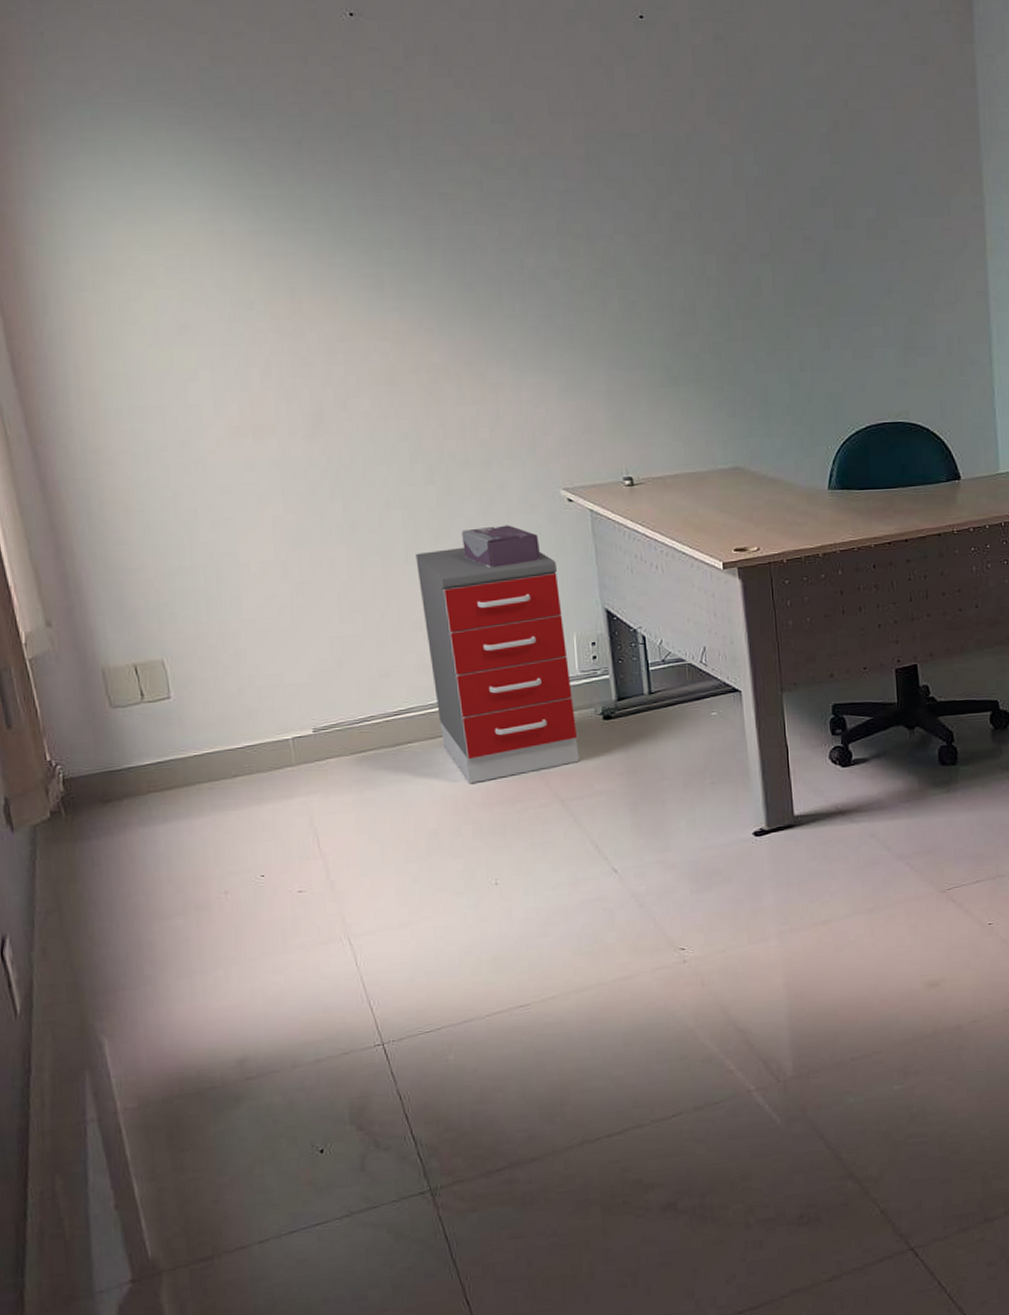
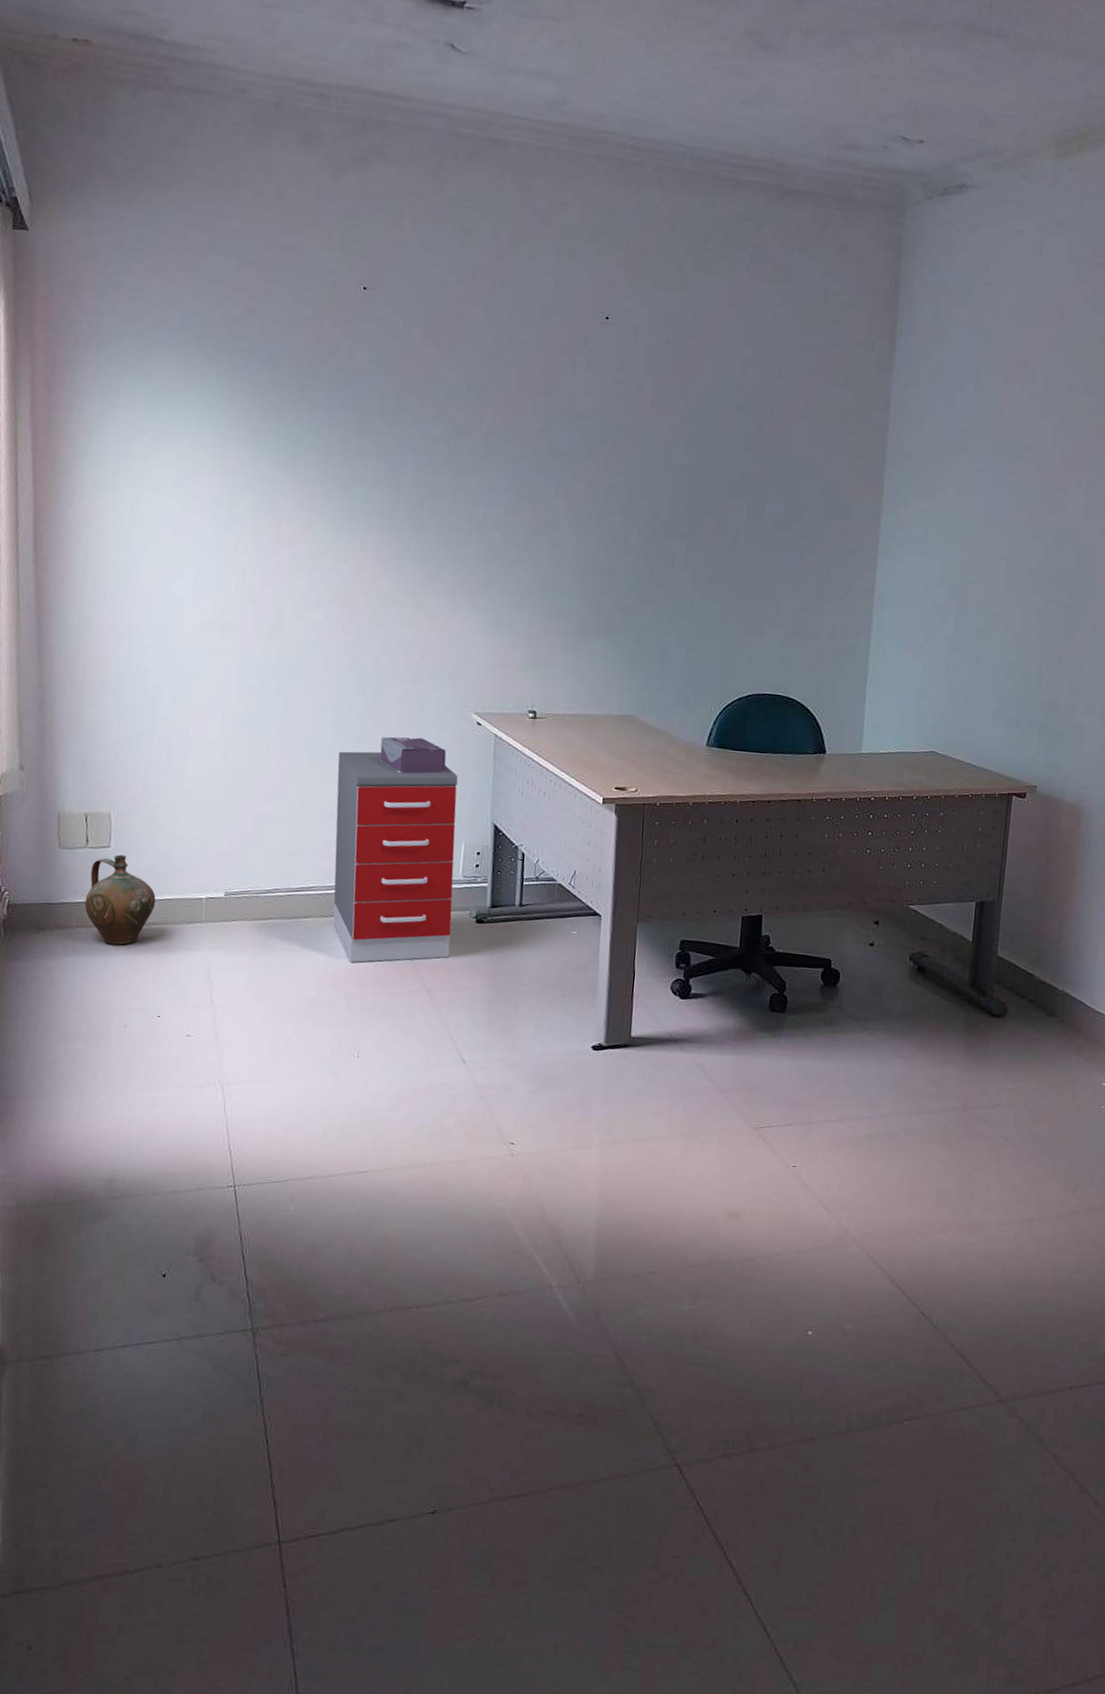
ceramic jug: none [152,704,235,806] -> present [84,854,156,945]

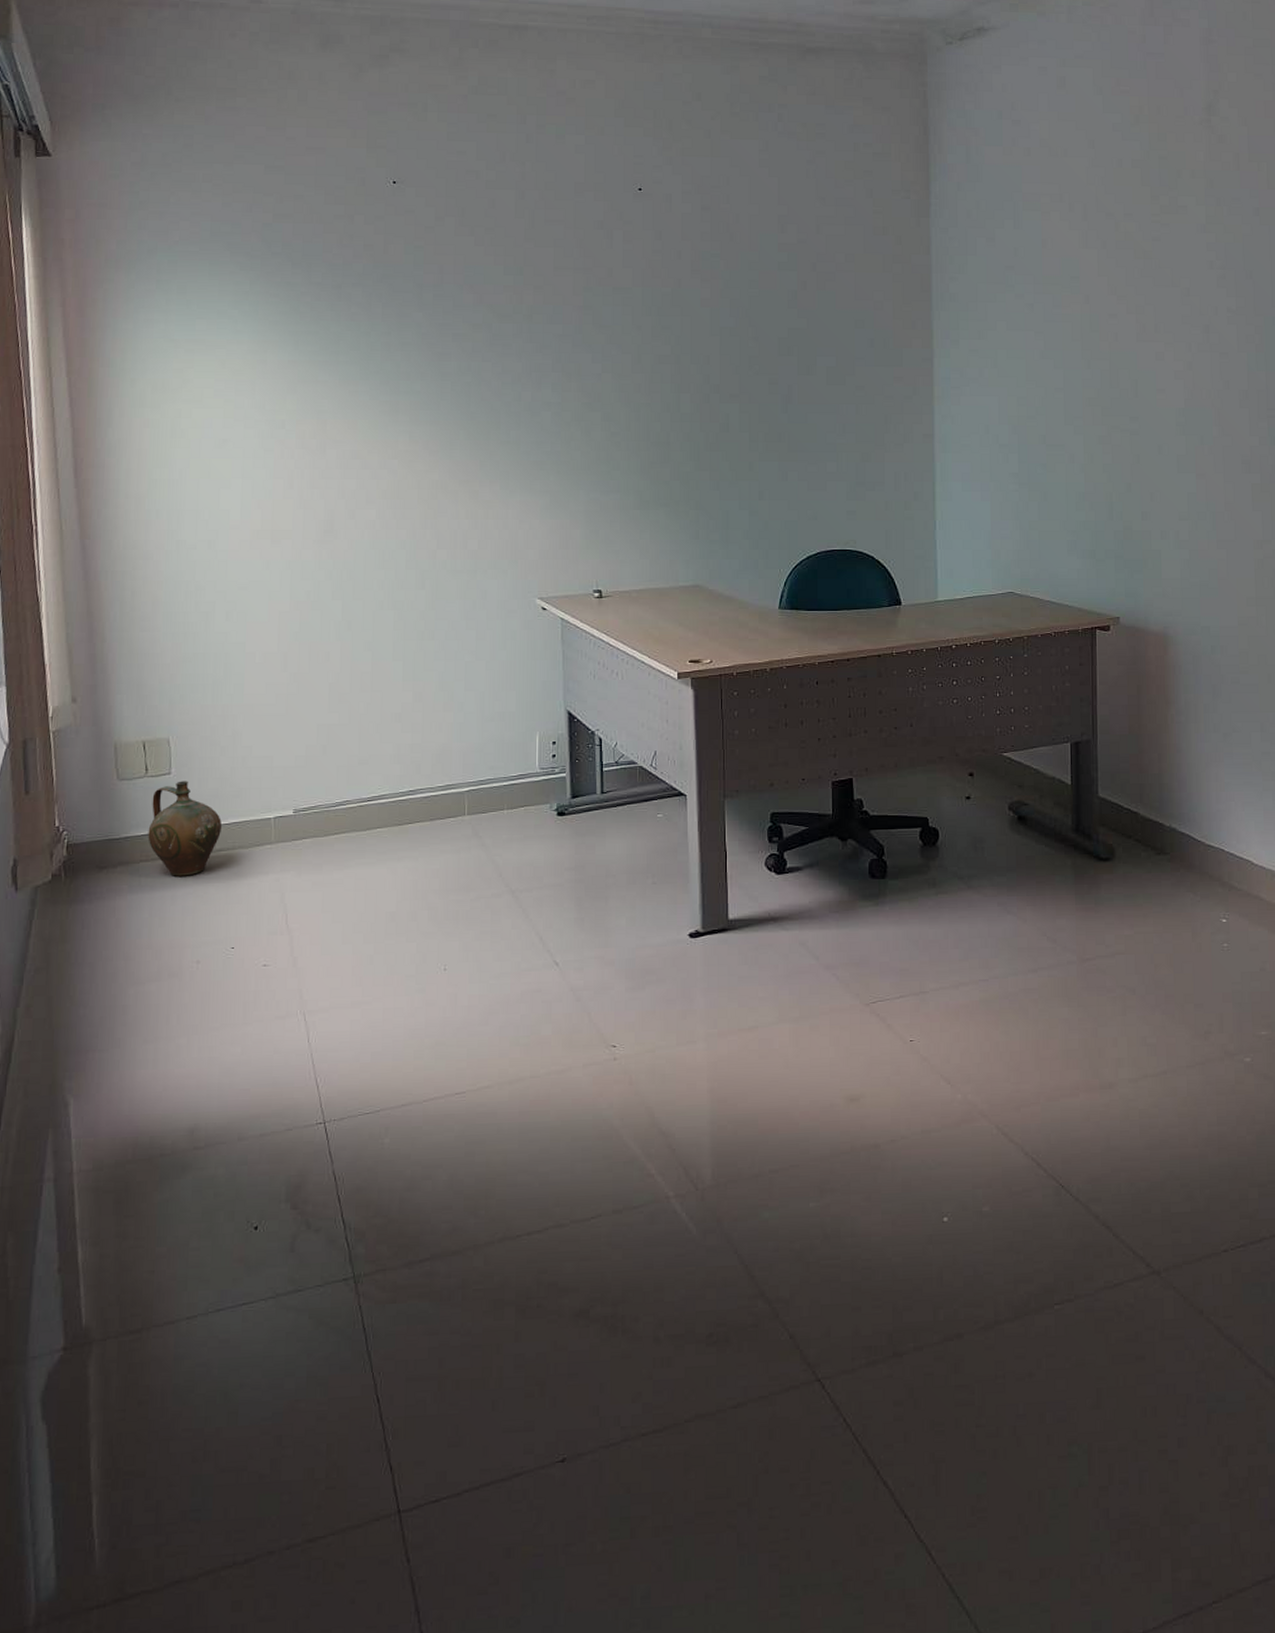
filing cabinet: present [333,751,458,963] -> none [401,647,533,871]
tissue box: present [380,737,447,774] -> none [444,629,513,668]

